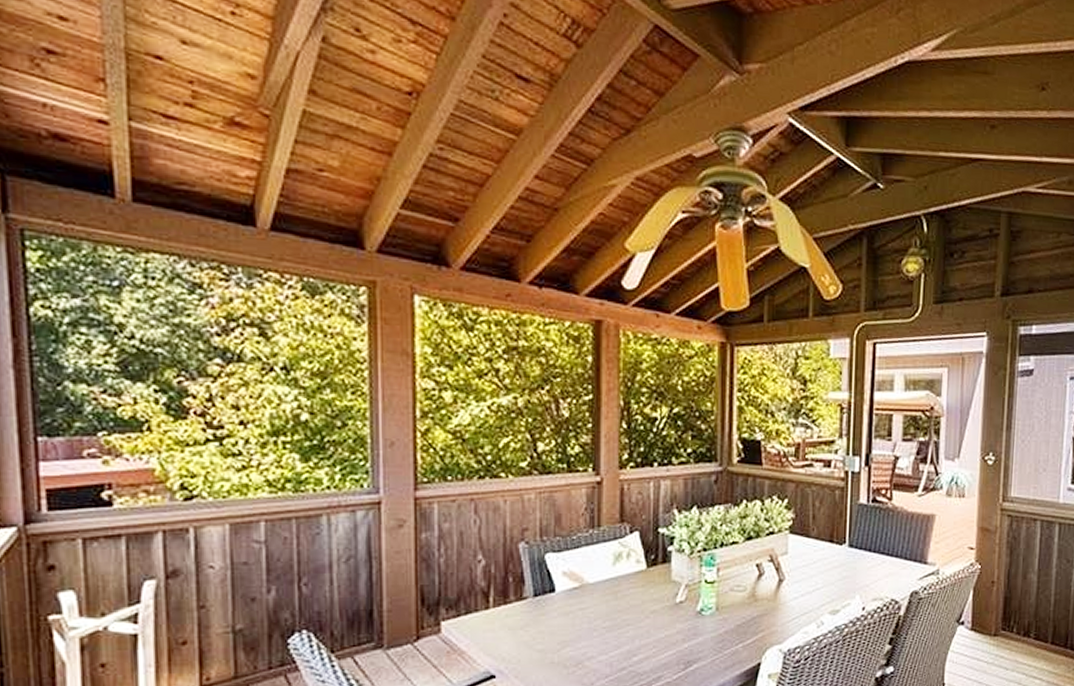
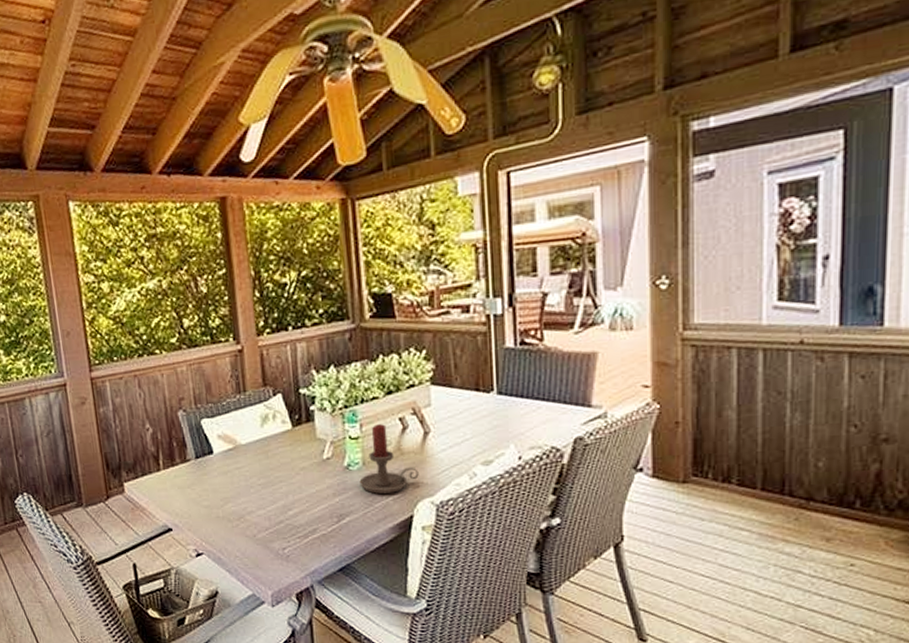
candle holder: none [711,569,770,640] -> present [359,424,419,494]

